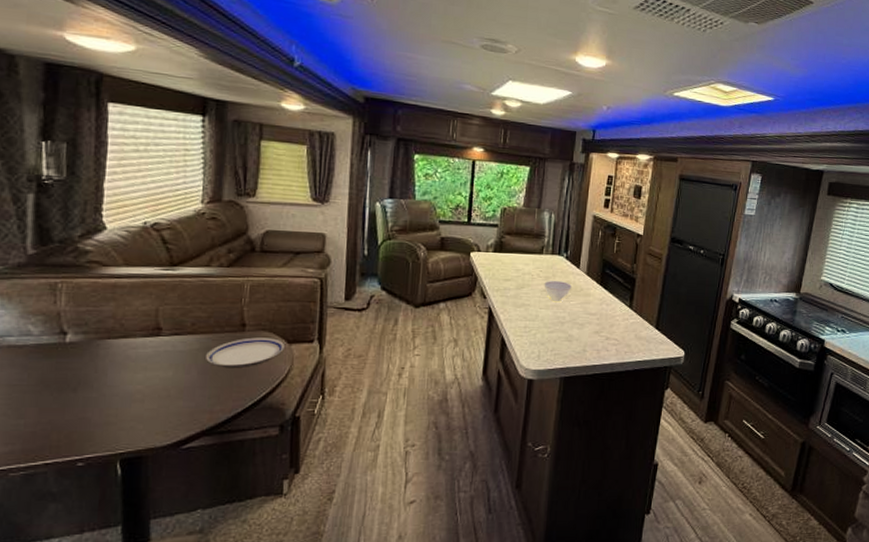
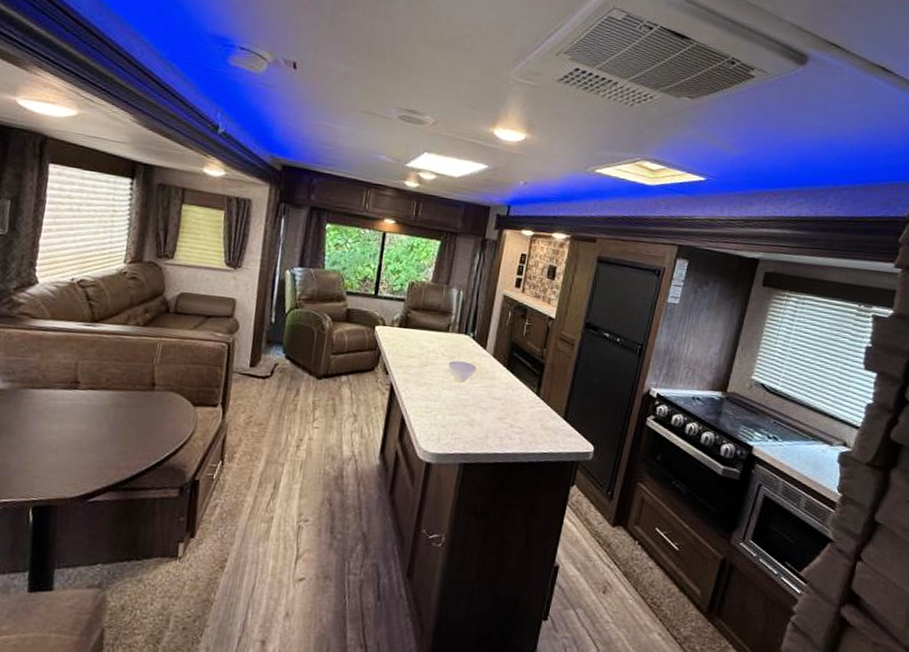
plate: present [206,337,284,369] -> none [117,397,190,427]

